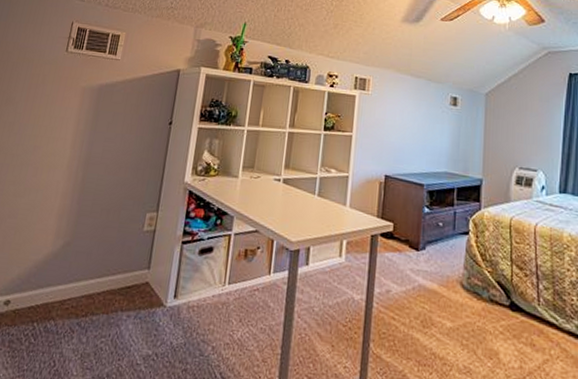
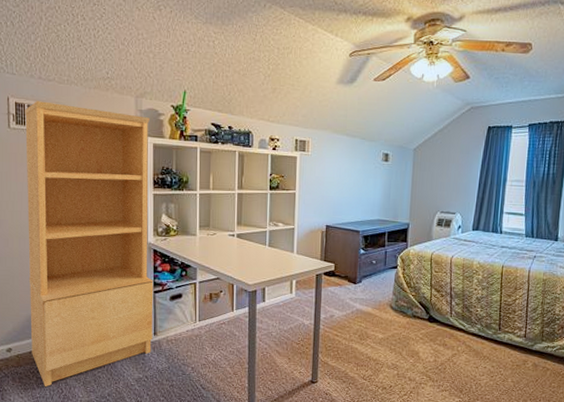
bookcase: none [31,27,206,356] -> present [25,101,154,386]

